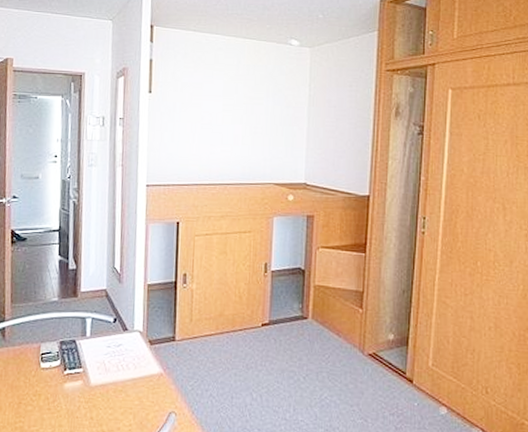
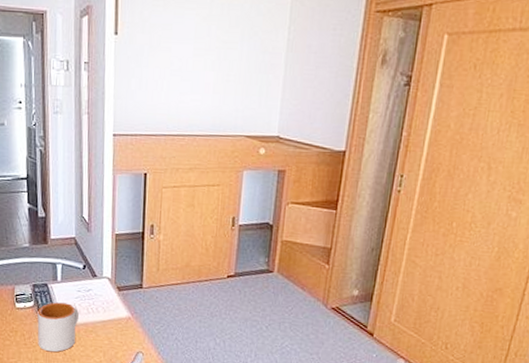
mug: none [62,360,108,417] -> present [37,302,79,353]

